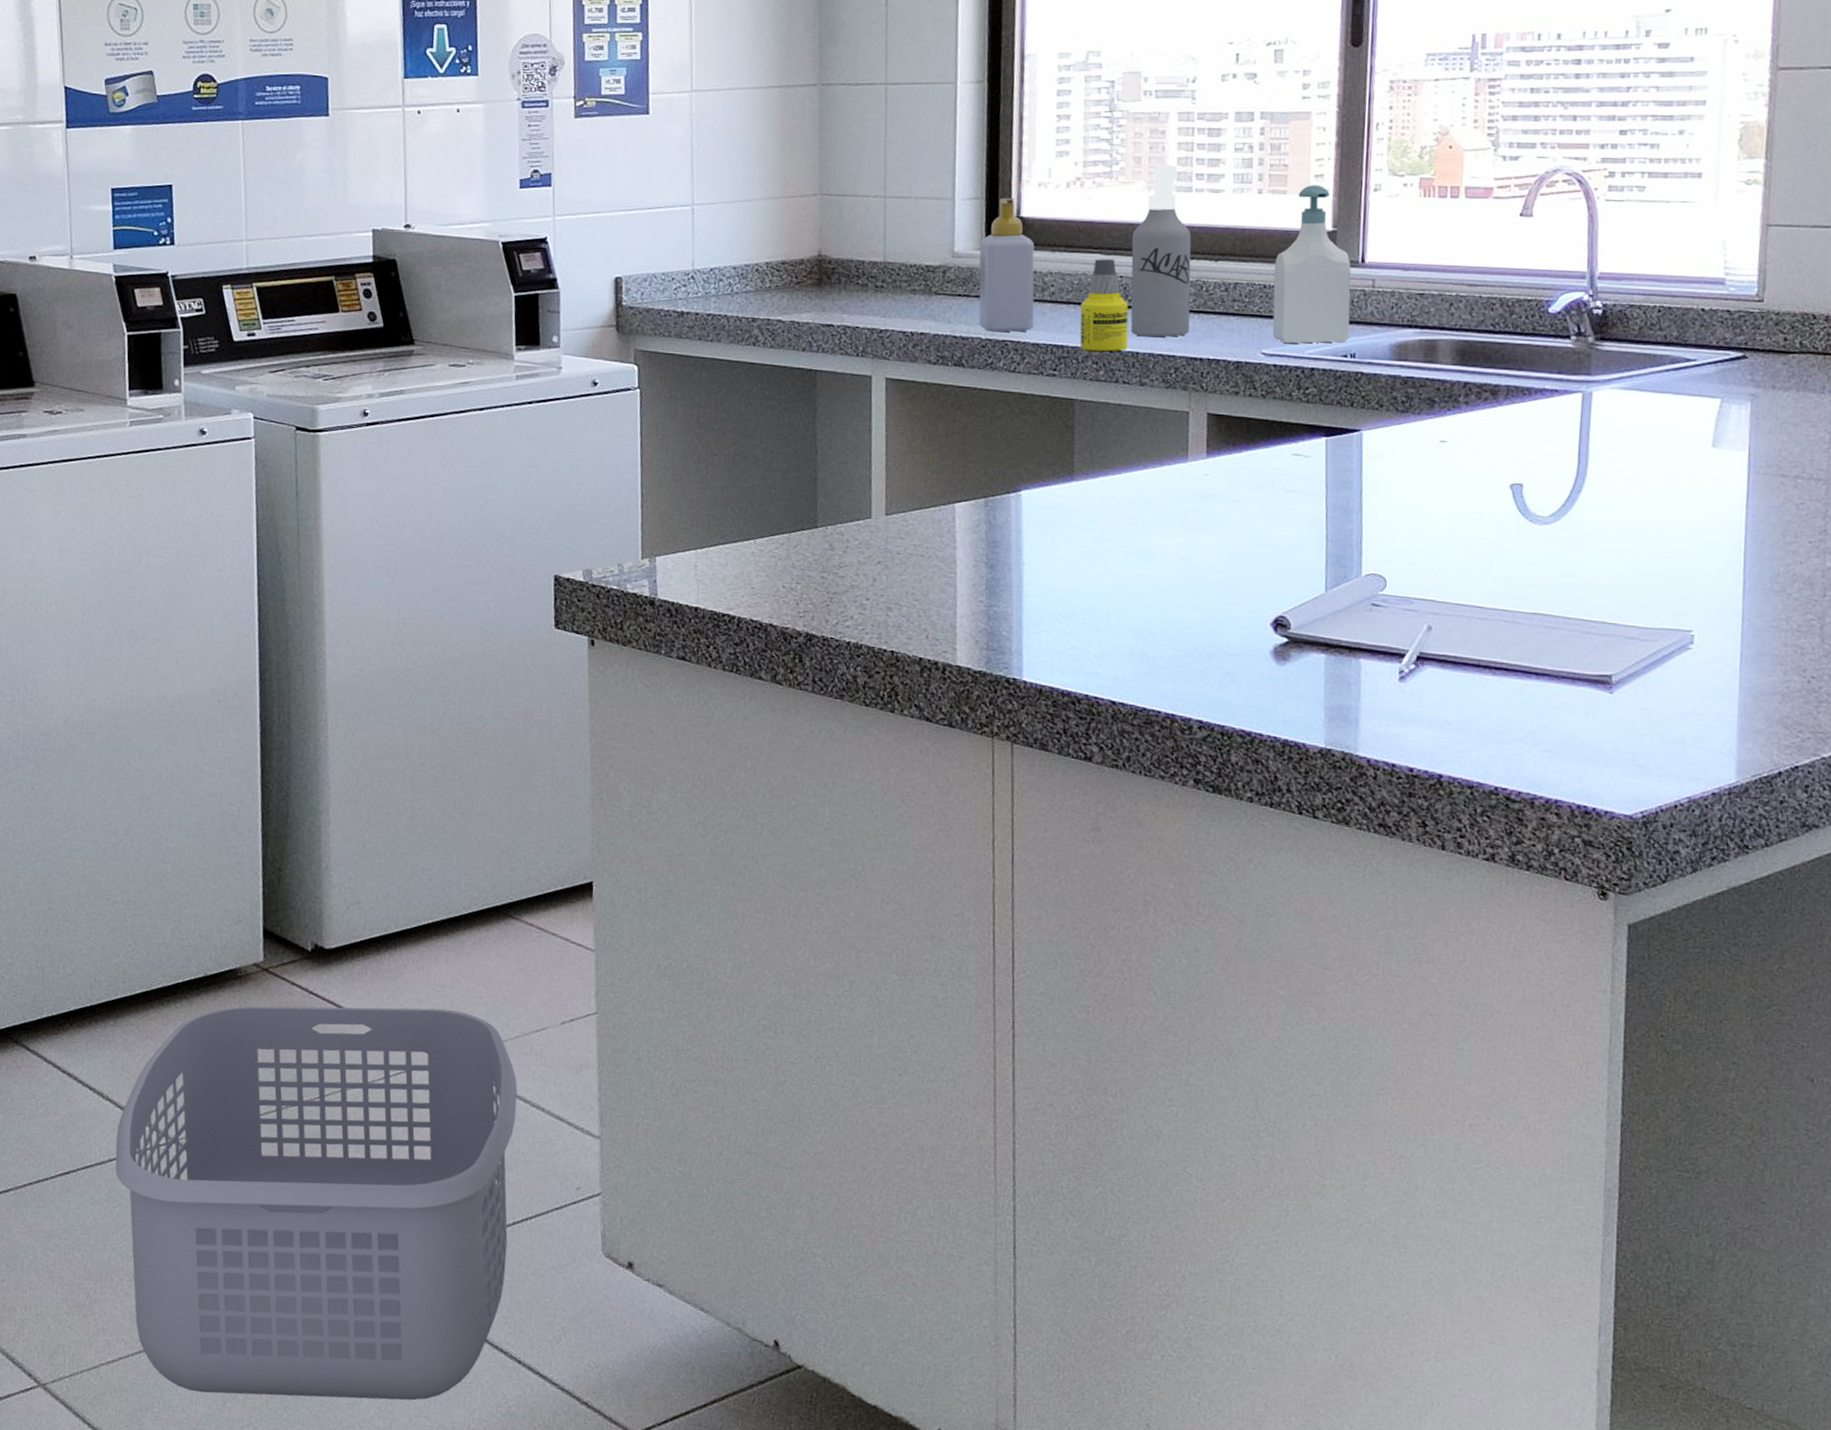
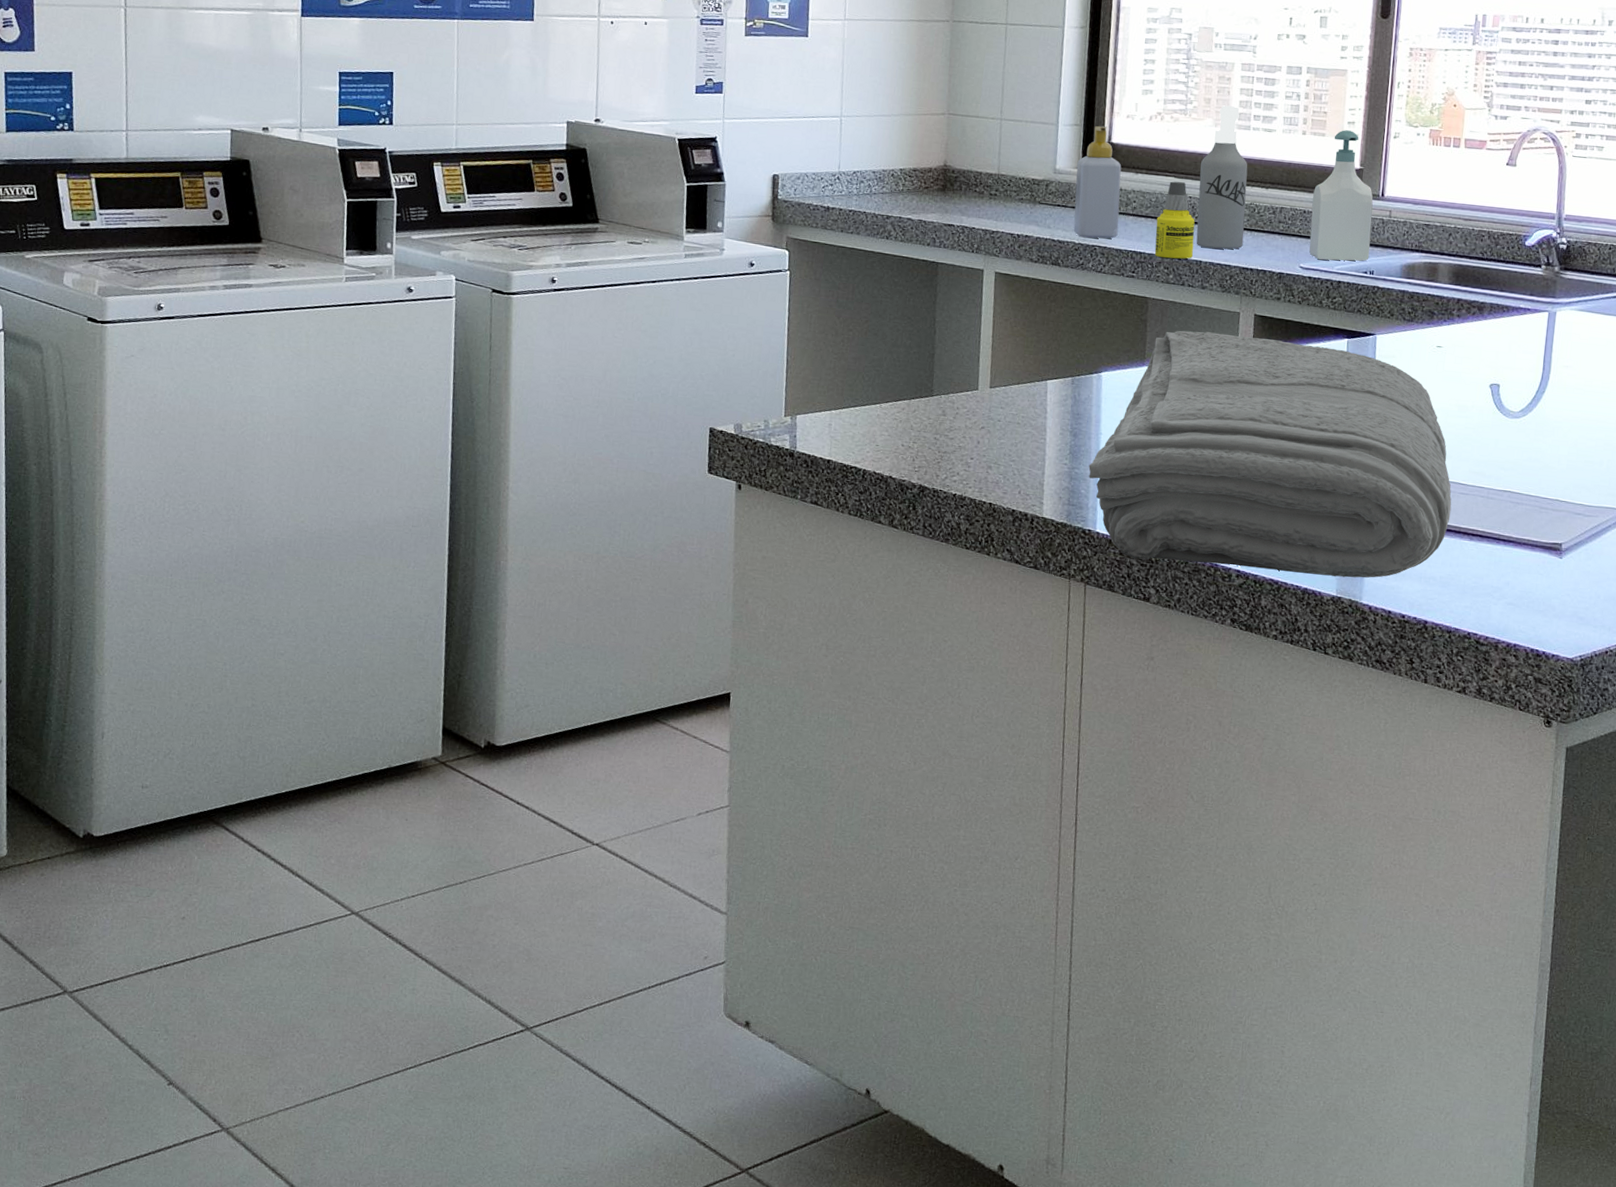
clothes hamper: present [115,1005,518,1401] -> none [301,794,658,1142]
towel: none [1010,436,1468,725] -> present [1089,330,1452,578]

